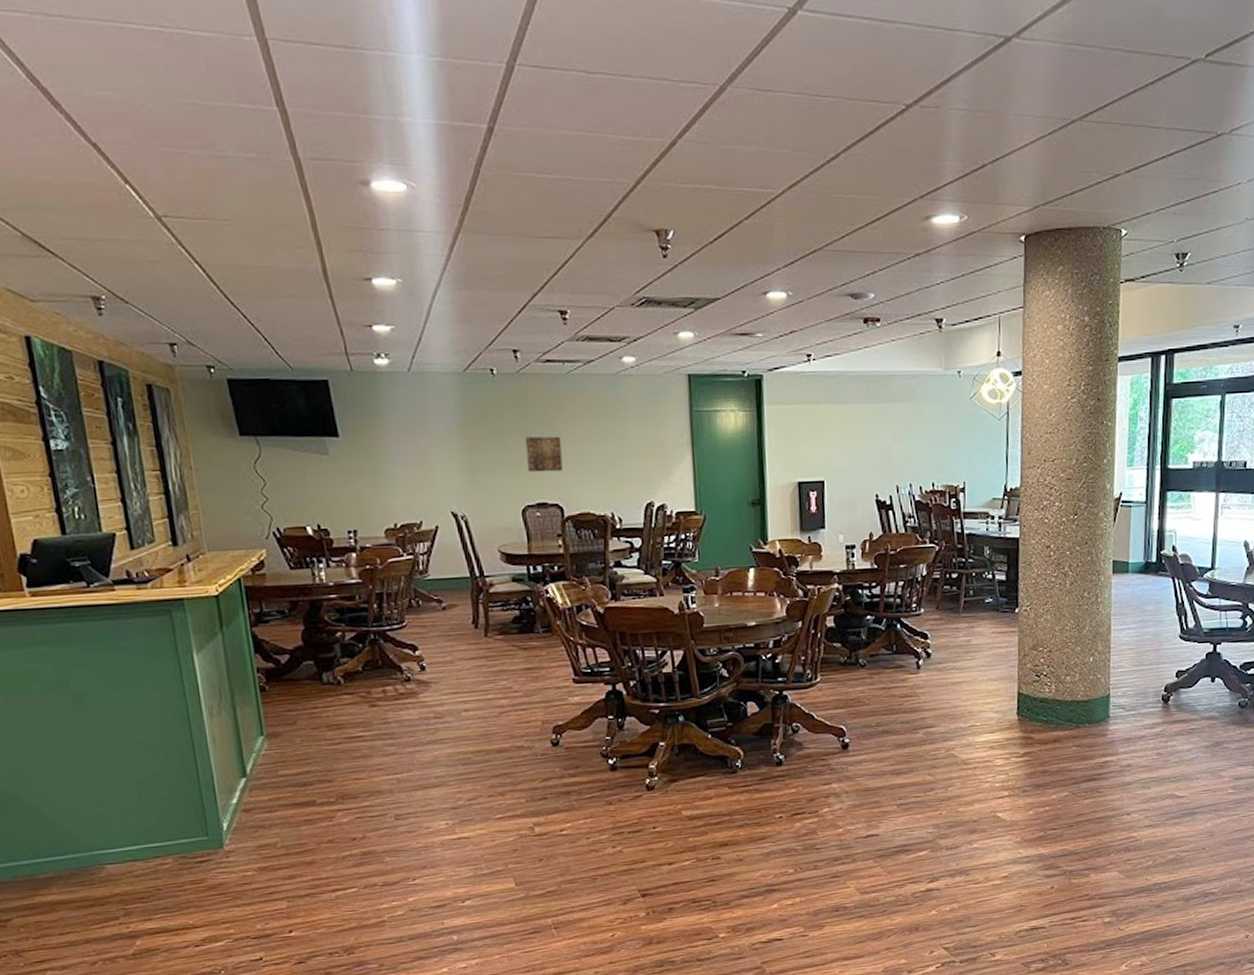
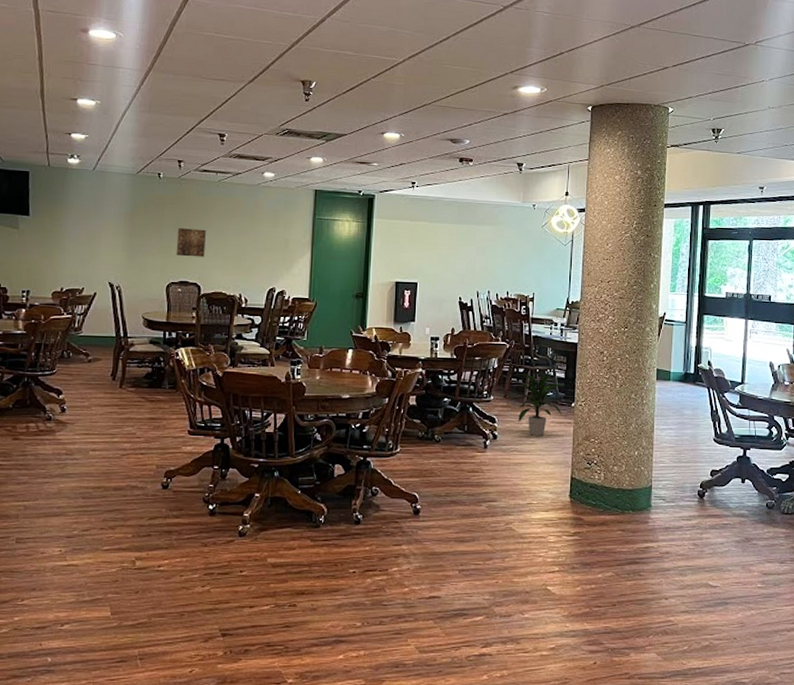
indoor plant: none [952,573,1007,651] -> present [518,371,565,437]

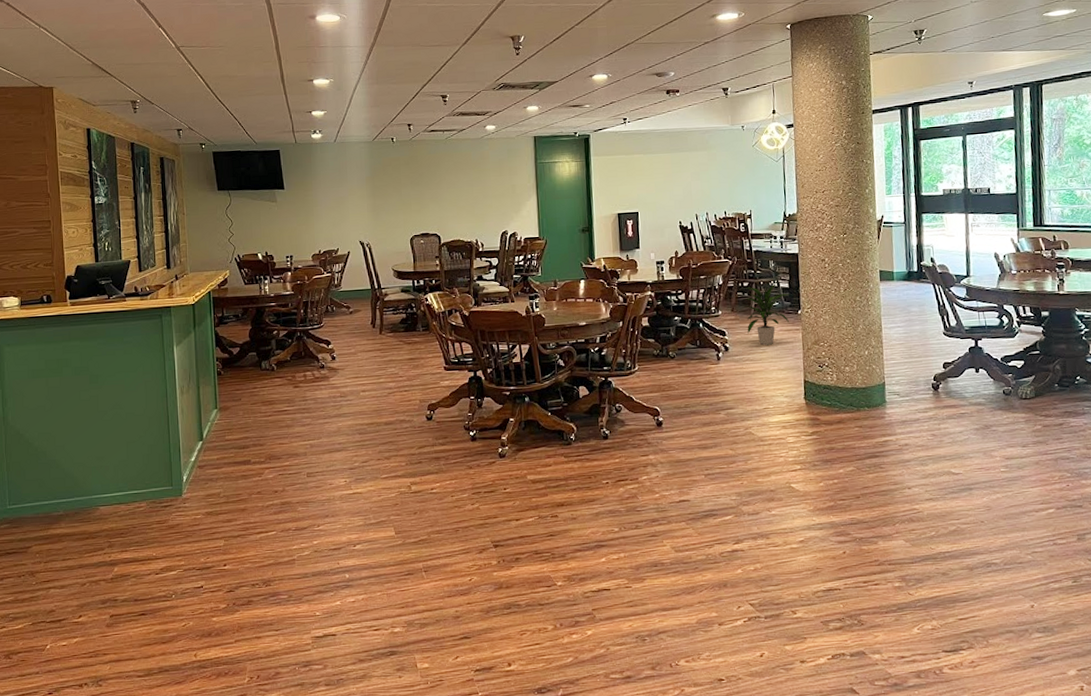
wall art: present [176,228,206,257] -> none [414,184,441,211]

